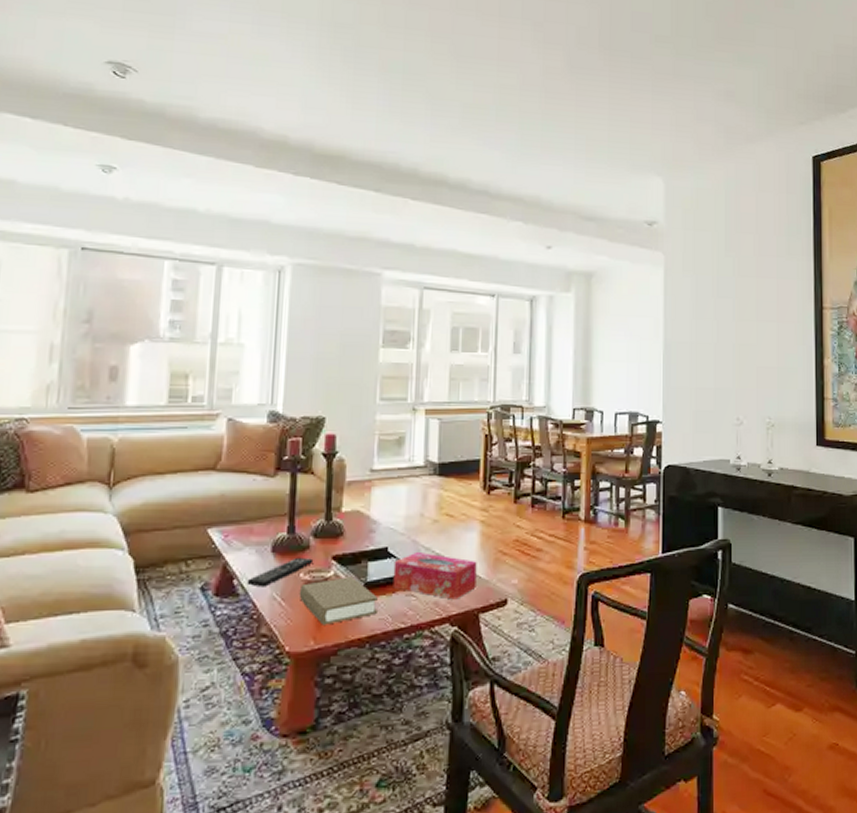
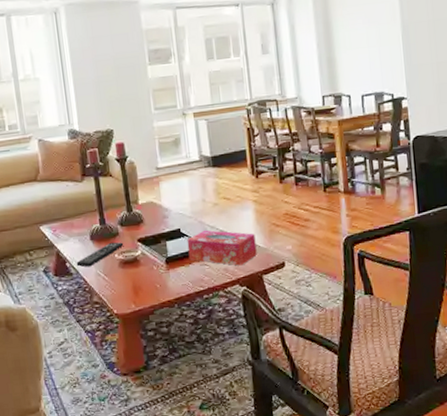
book: present [299,577,378,625] -> none [116,254,180,292]

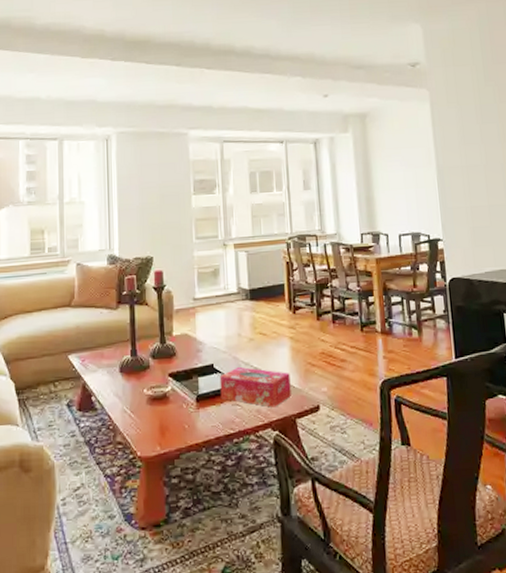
remote control: present [76,242,124,267] -> none [102,375,154,402]

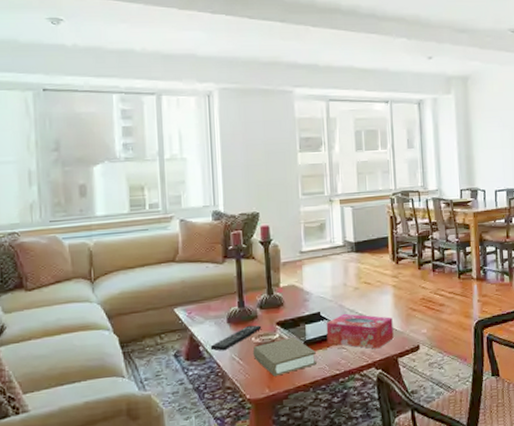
remote control: none [102,375,154,402] -> present [210,325,262,351]
book: none [144,391,209,433] -> present [252,337,316,377]

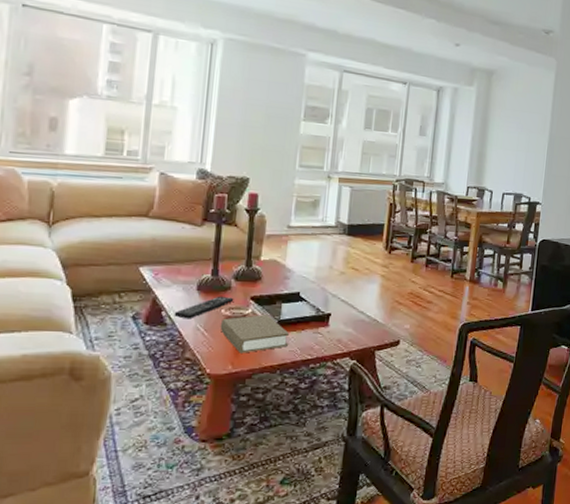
tissue box: present [326,313,394,349] -> none [302,297,376,338]

